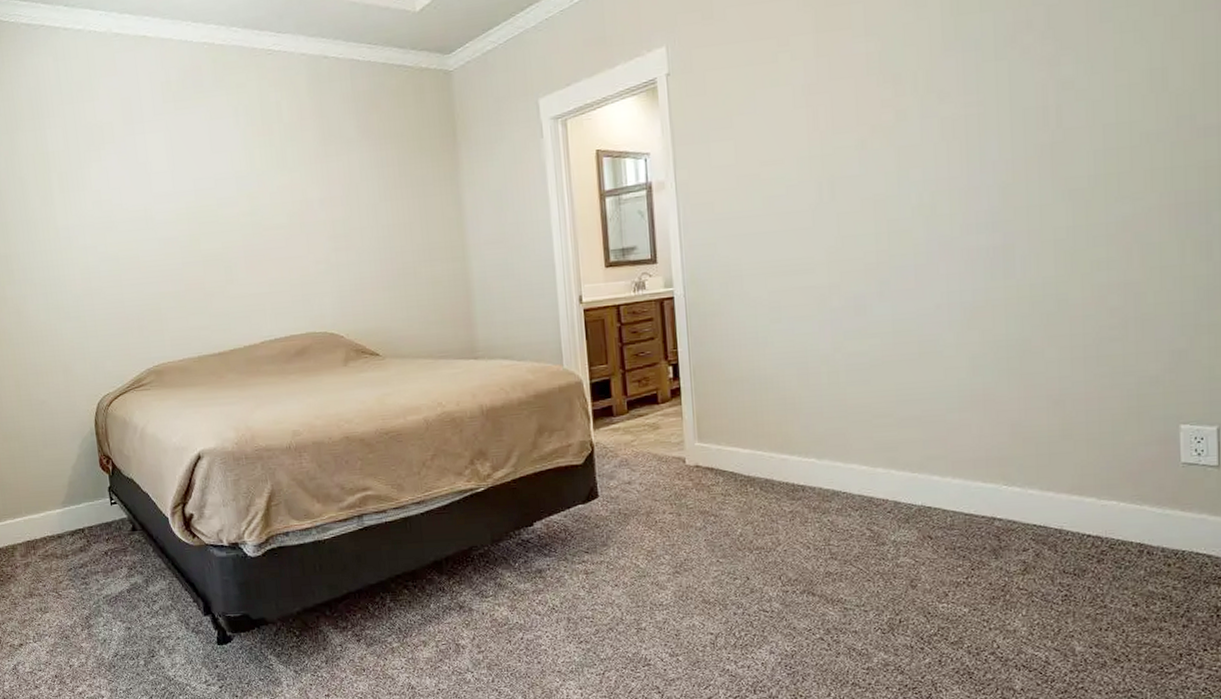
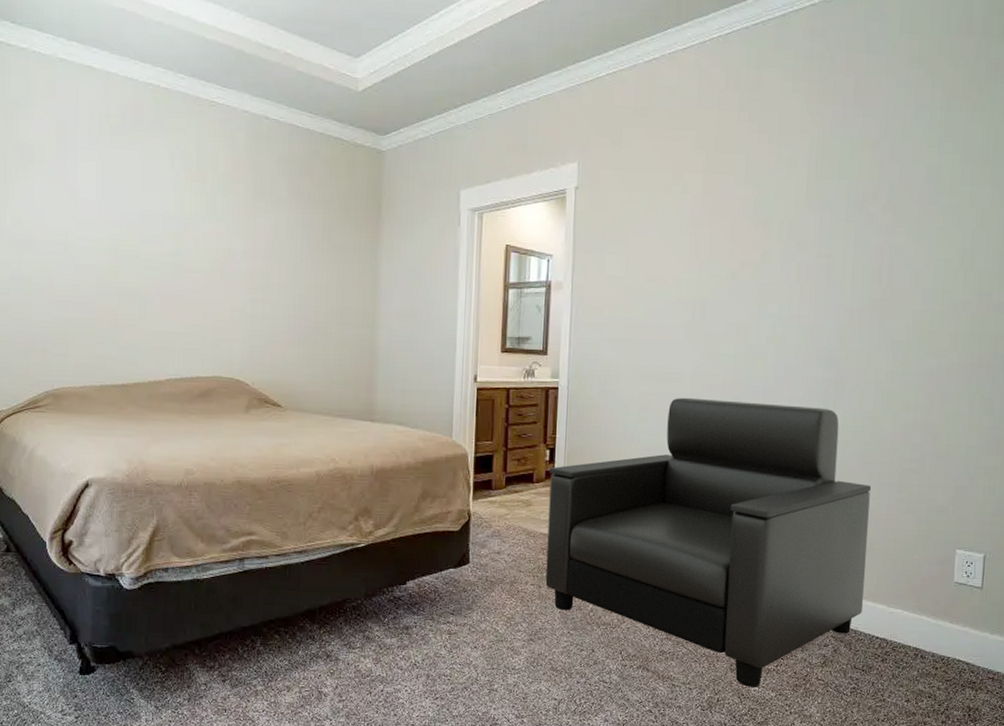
armchair: none [675,279,1068,604] -> present [545,397,872,687]

